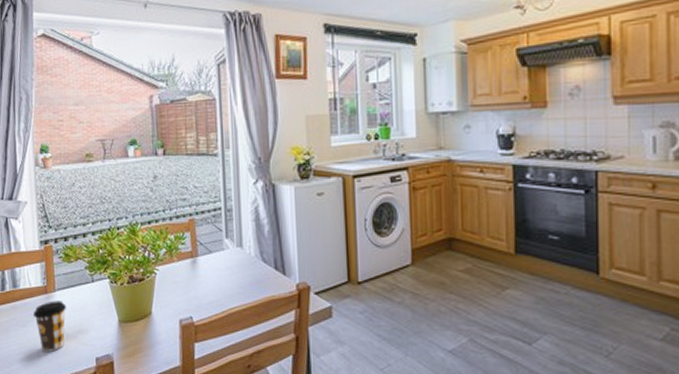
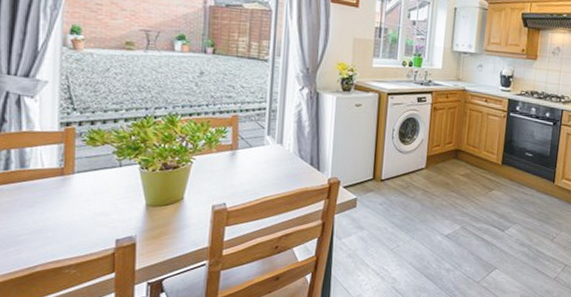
coffee cup: present [32,300,67,352] -> none [43,183,87,233]

